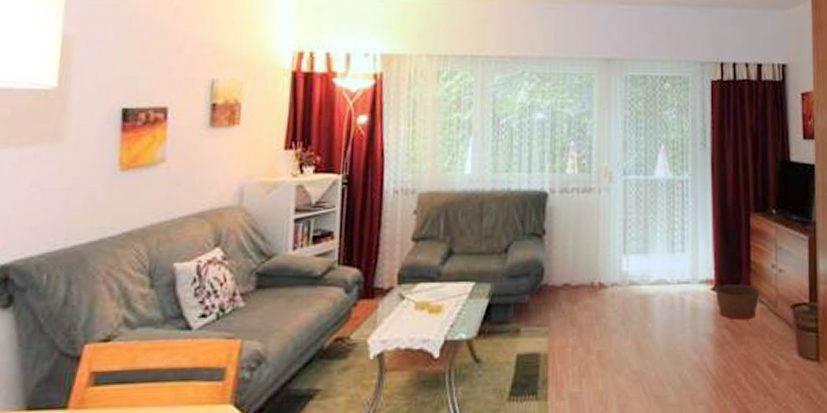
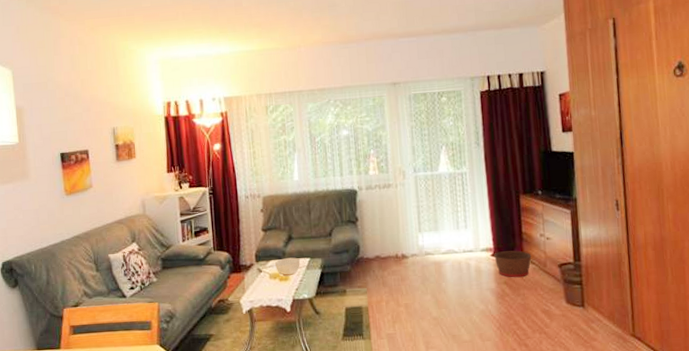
bowl: none [424,280,461,307] -> present [274,257,300,276]

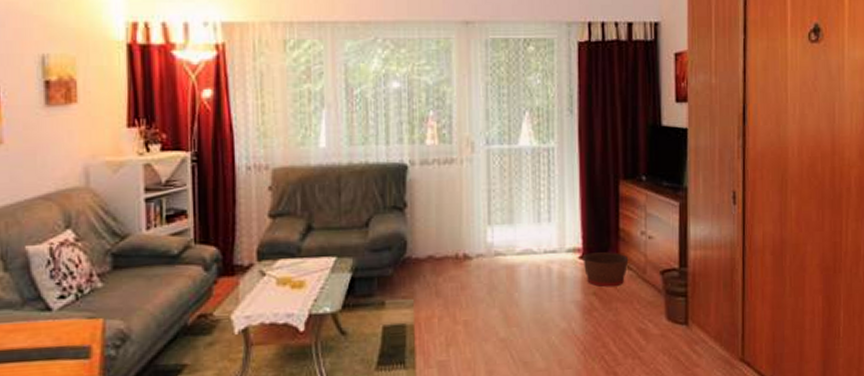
bowl: present [274,257,300,276] -> none [284,255,322,282]

